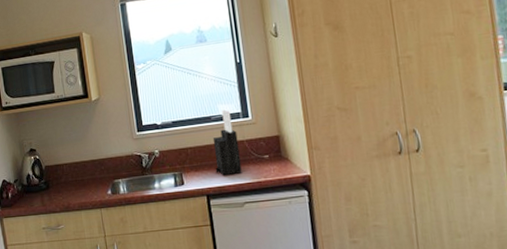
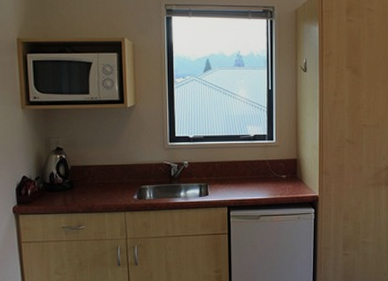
knife block: present [212,109,242,175] -> none [238,130,262,190]

